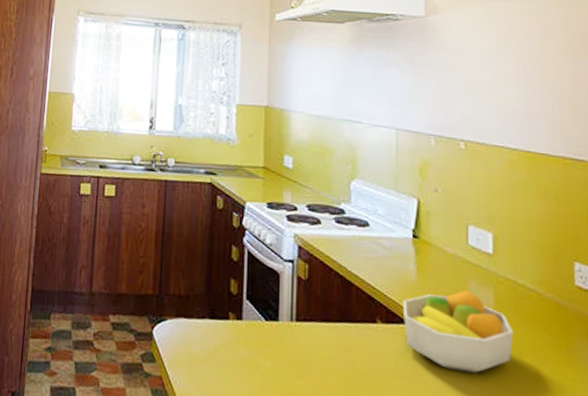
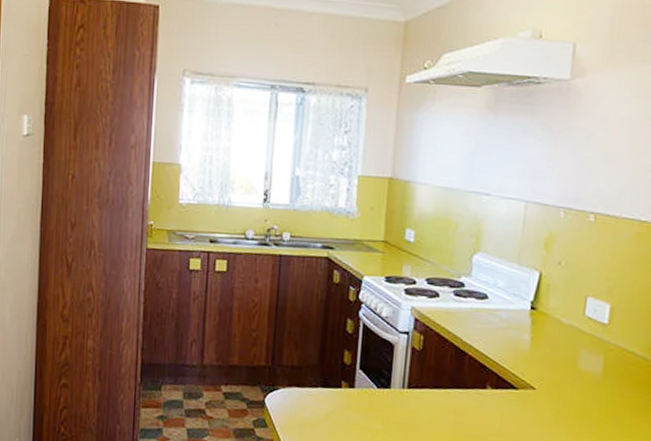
fruit bowl: present [402,289,513,373] -> none [513,357,617,431]

